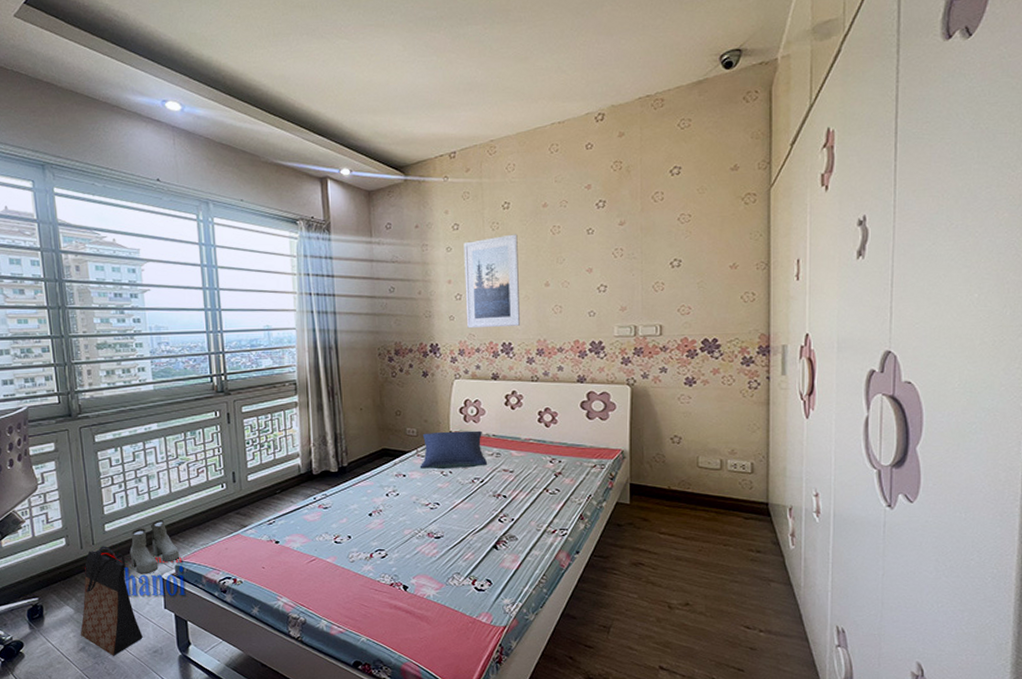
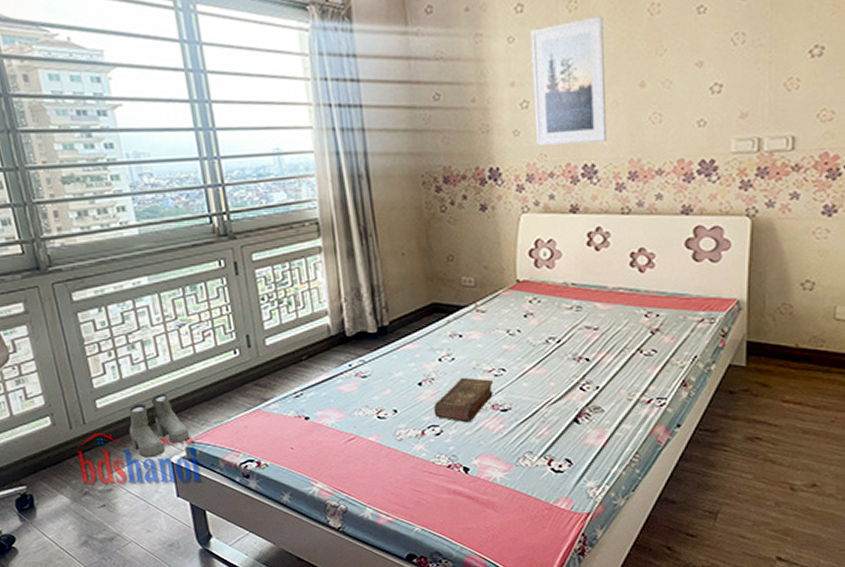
bag: present [80,546,143,656] -> none [77,425,155,551]
book: none [380,509,430,548] -> present [433,377,494,423]
pillow: present [419,430,487,470] -> none [479,278,564,328]

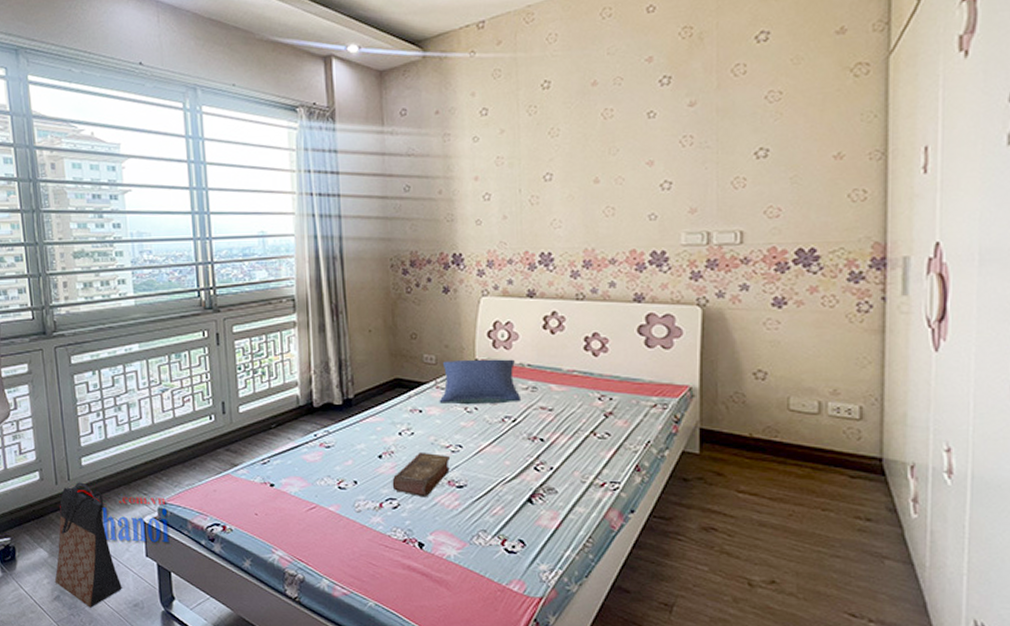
bag: none [77,425,155,551] -> present [54,482,122,608]
boots: present [128,393,190,458] -> none [108,454,163,517]
pillow: none [479,278,564,328] -> present [439,359,520,405]
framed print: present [530,16,608,147] -> none [494,119,564,235]

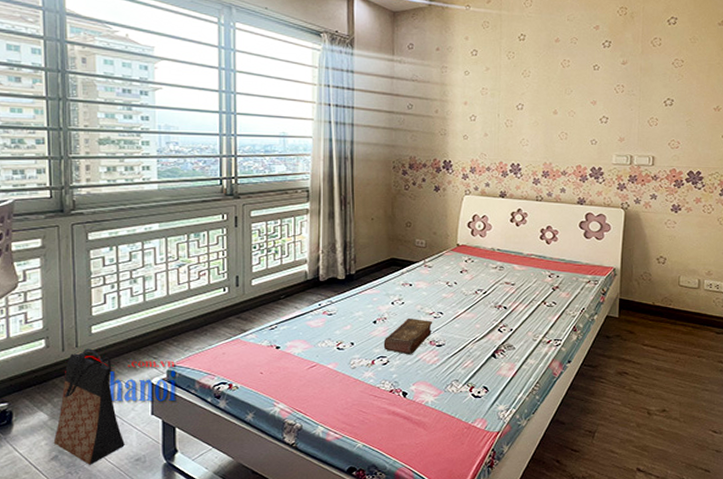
pillow: present [439,359,520,405] -> none [426,244,490,280]

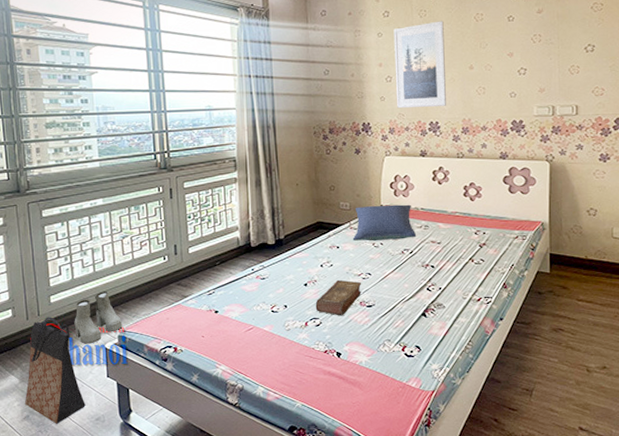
boots: none [117,322,173,379] -> present [74,290,123,344]
pillow: none [426,244,490,280] -> present [352,204,416,241]
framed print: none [479,64,531,149] -> present [393,21,447,109]

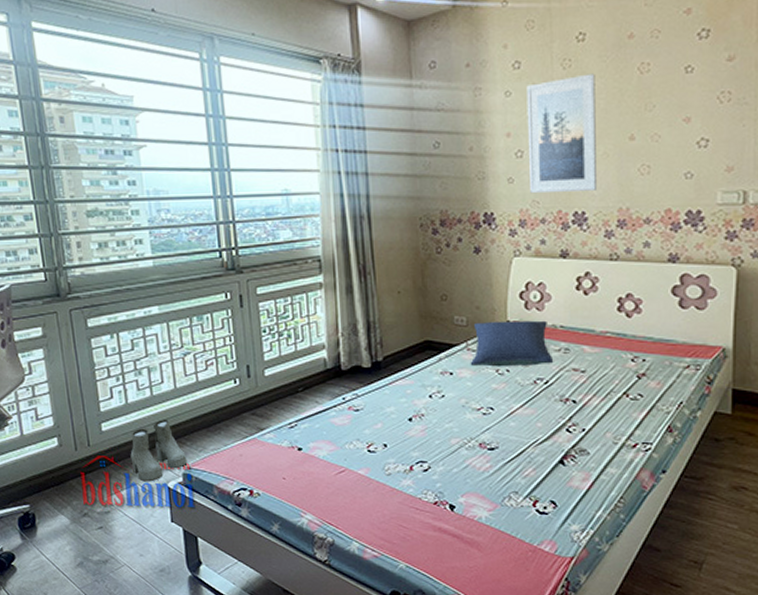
bag: present [24,317,86,424] -> none [77,448,148,574]
book: present [315,279,362,316] -> none [422,414,482,460]

